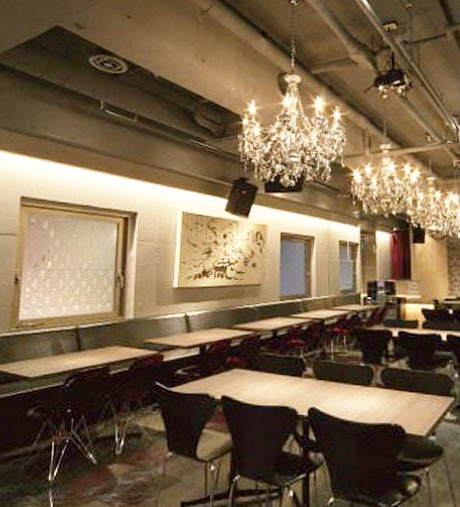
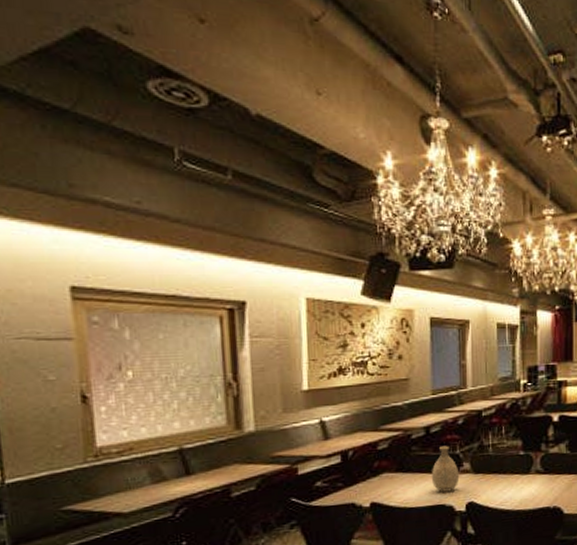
vase: none [276,349,303,394] -> present [431,445,460,492]

